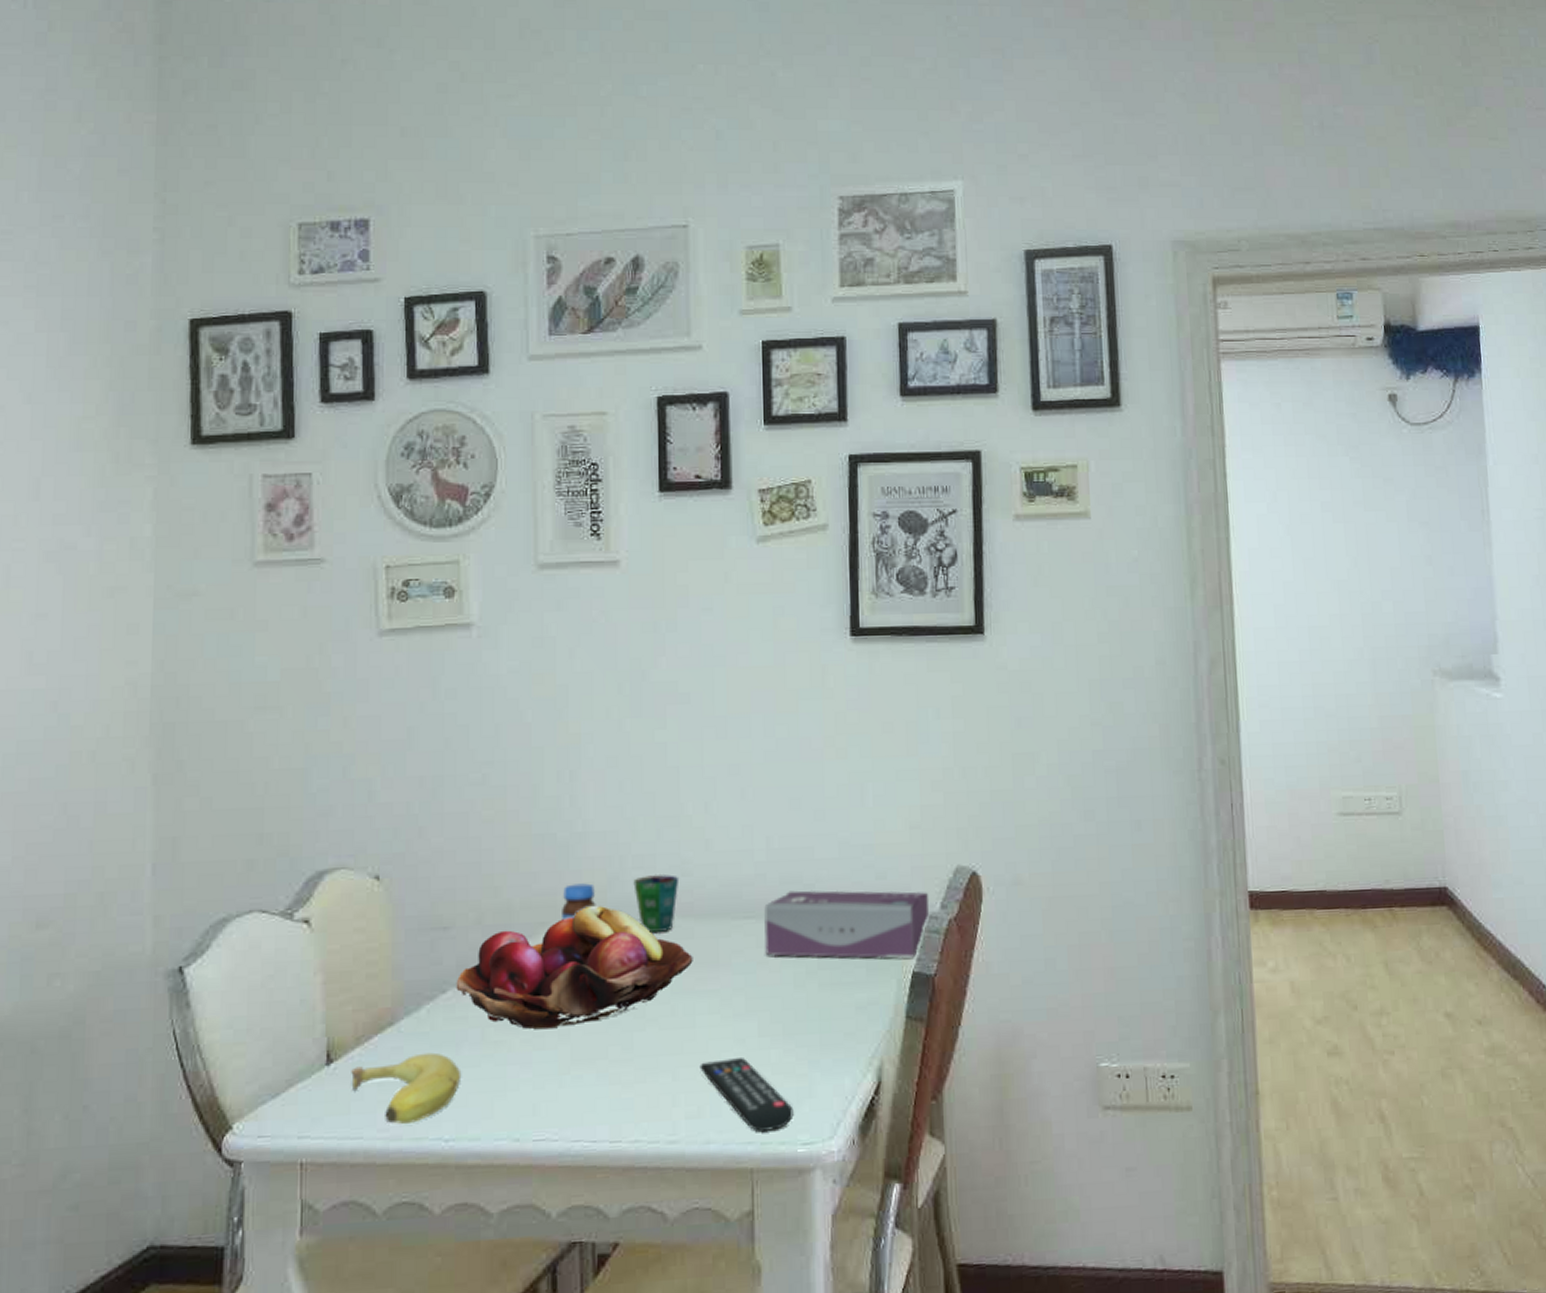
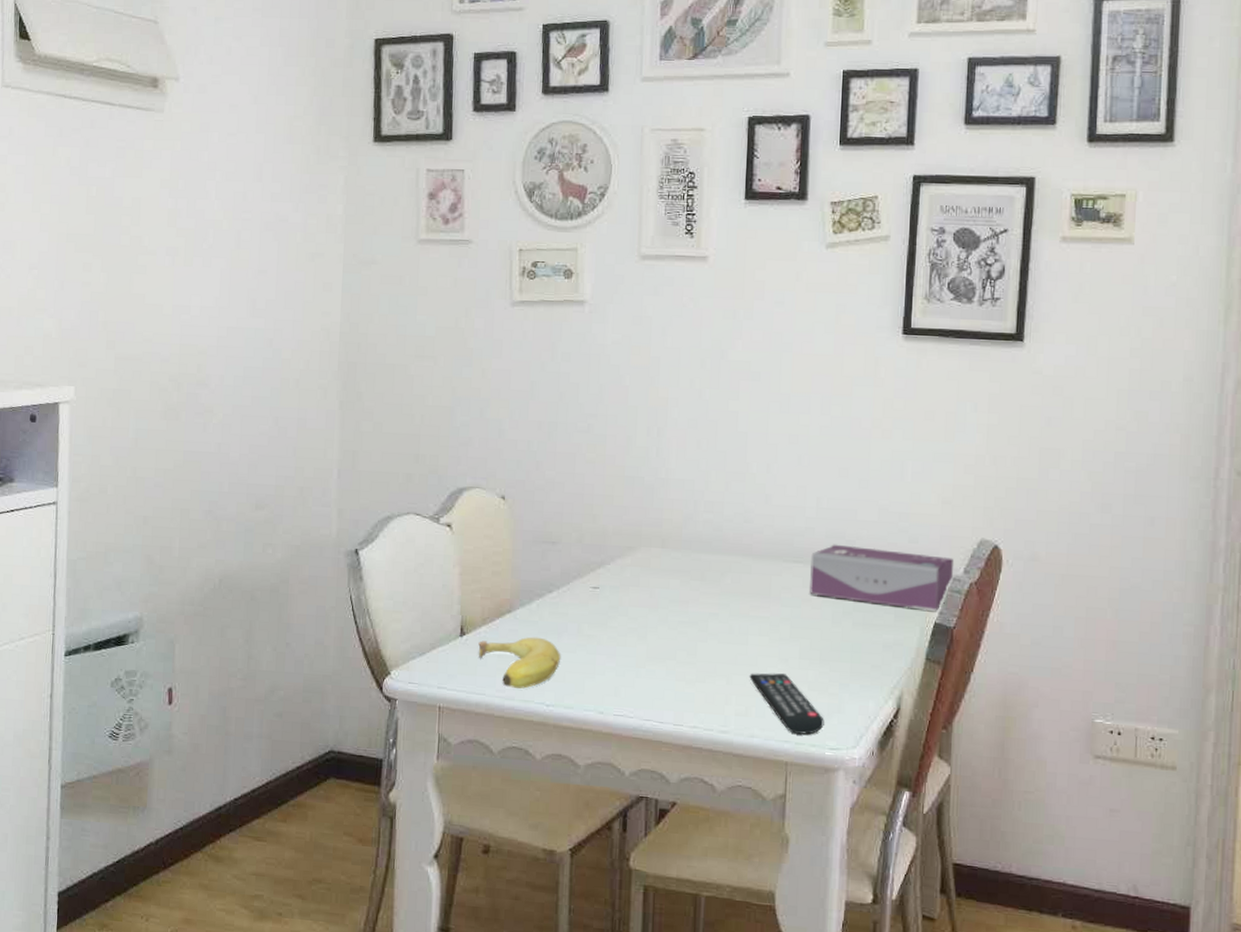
fruit basket: present [456,905,693,1029] -> none [560,537,750,631]
jar: present [562,883,596,921] -> none [645,519,673,547]
cup: present [633,873,680,932] -> none [704,518,742,565]

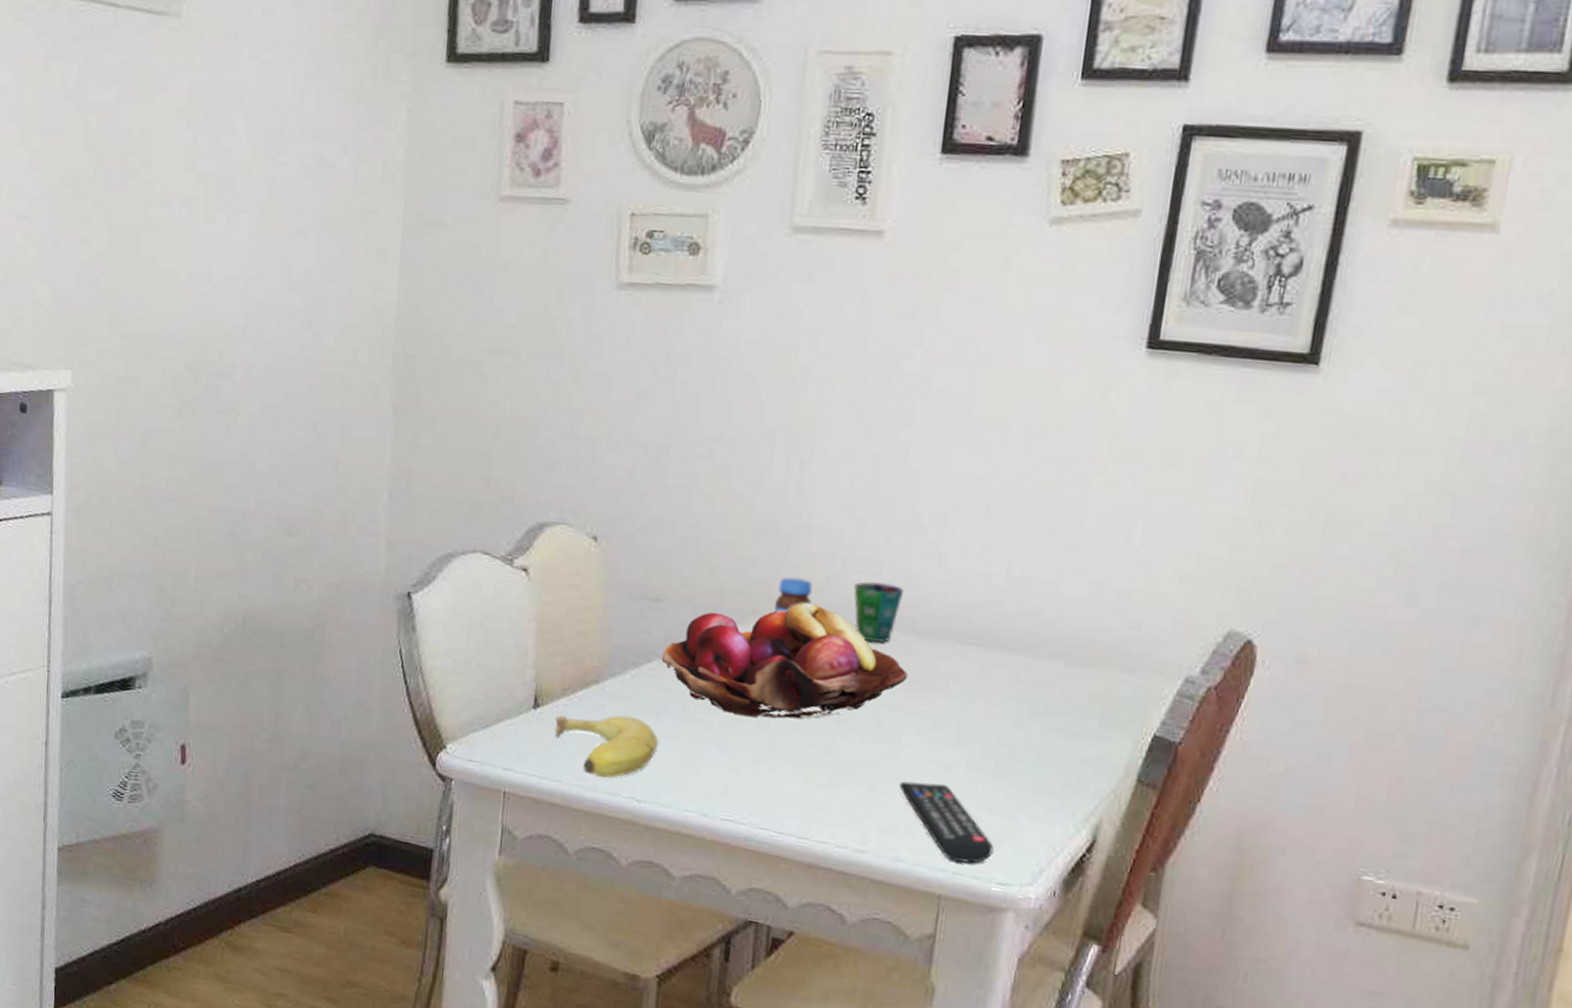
fruit basket: none [560,537,750,631] -> present [661,602,908,719]
jar: none [645,519,673,547] -> present [774,577,812,613]
cup: none [704,518,742,565] -> present [853,581,905,643]
tissue box: present [810,544,955,611] -> none [987,624,1189,720]

